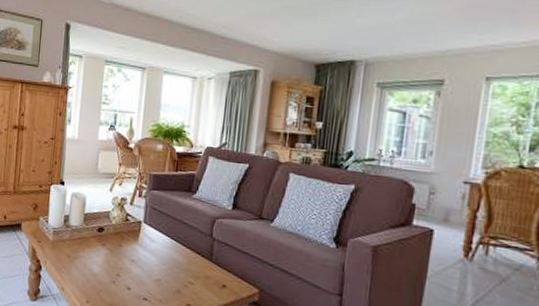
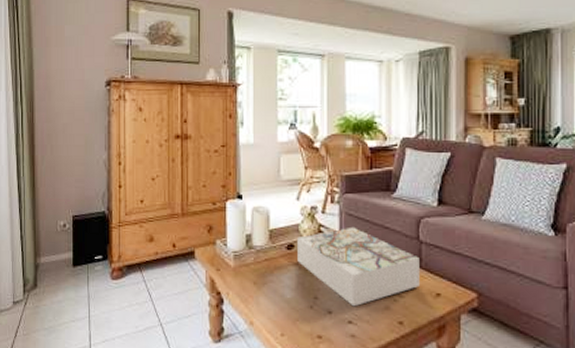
board game: none [106,219,211,287] -> present [297,226,420,307]

